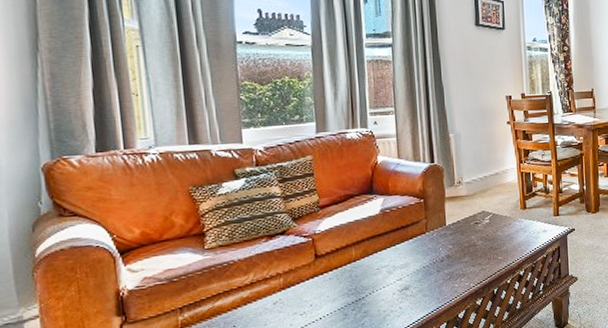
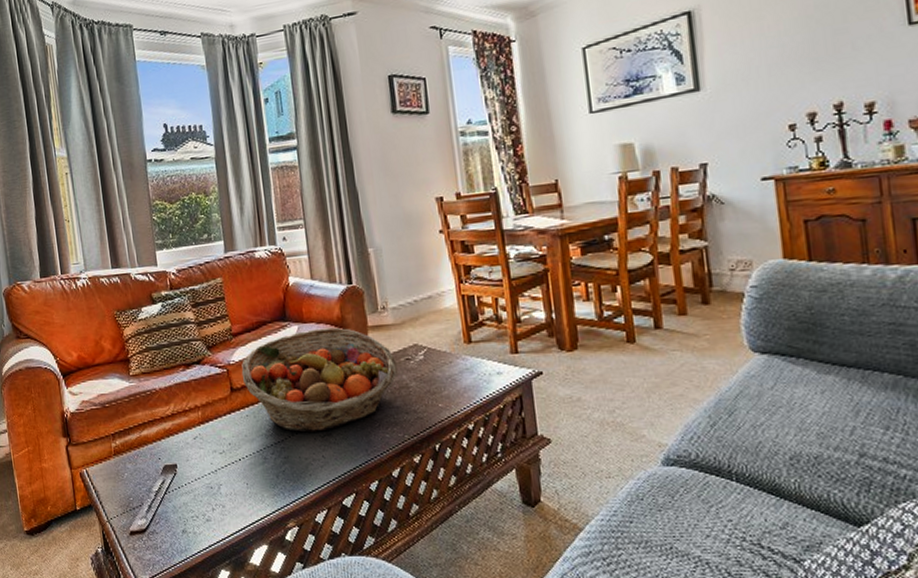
fruit basket: none [326,198,469,289] -> present [241,327,399,433]

